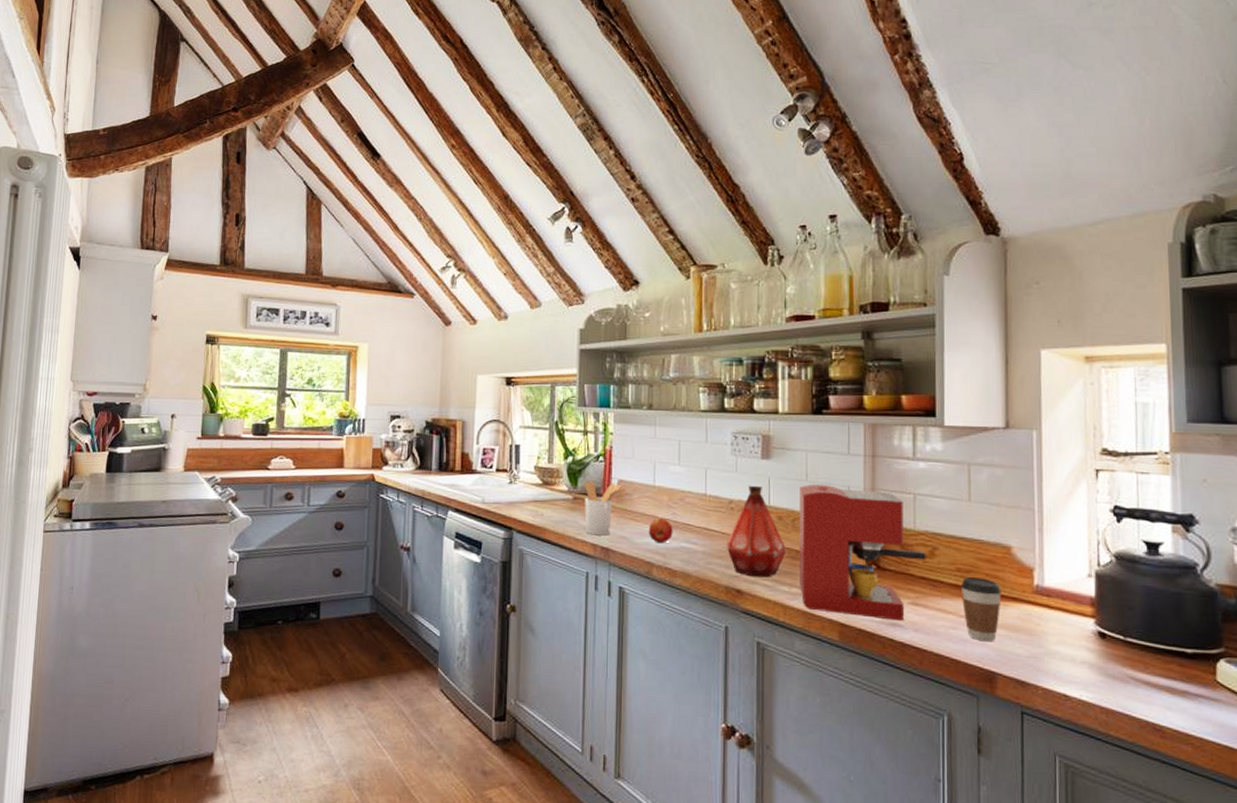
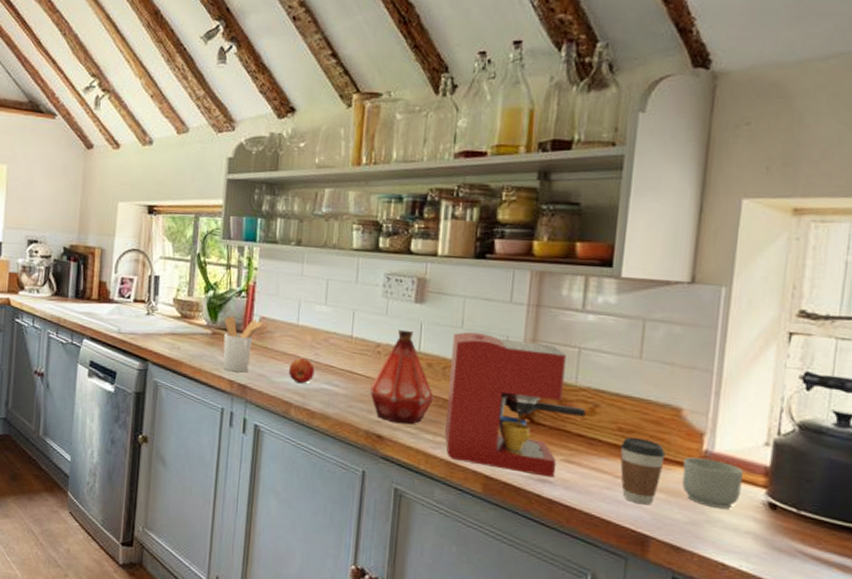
mug: none [1018,592,1073,640] -> present [682,457,744,509]

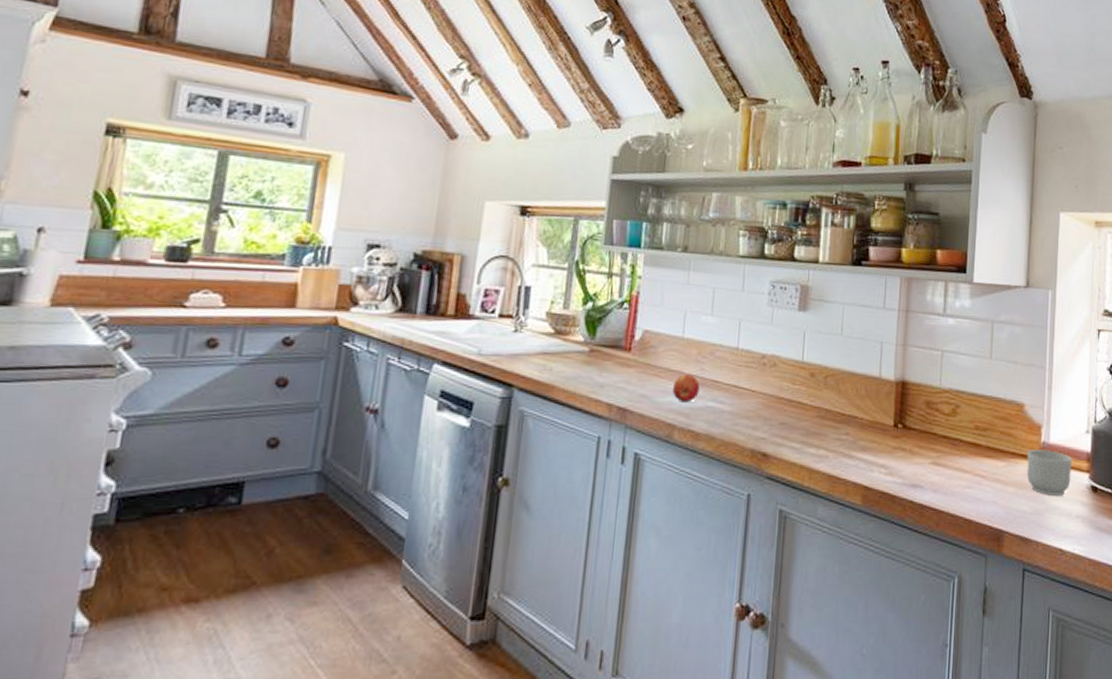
utensil holder: present [223,316,263,373] -> none [601,330,646,394]
bottle: present [370,329,435,425] -> none [756,339,818,439]
coffee maker: present [445,331,586,478] -> none [827,338,949,482]
coffee cup: present [620,437,665,505] -> none [977,435,1013,500]

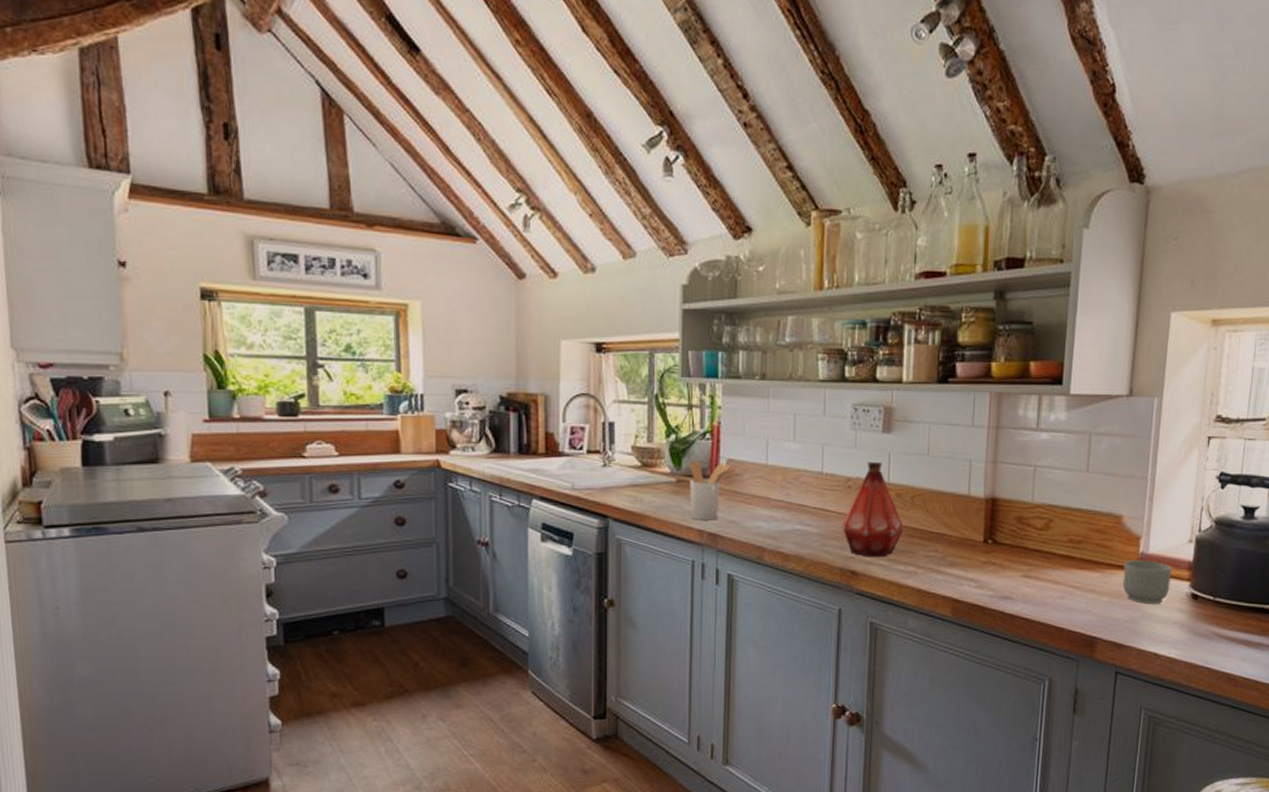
utensil holder: none [601,330,646,394] -> present [690,461,730,521]
apple: present [672,374,700,403] -> none [759,500,786,527]
bottle: none [756,339,818,439] -> present [843,461,905,557]

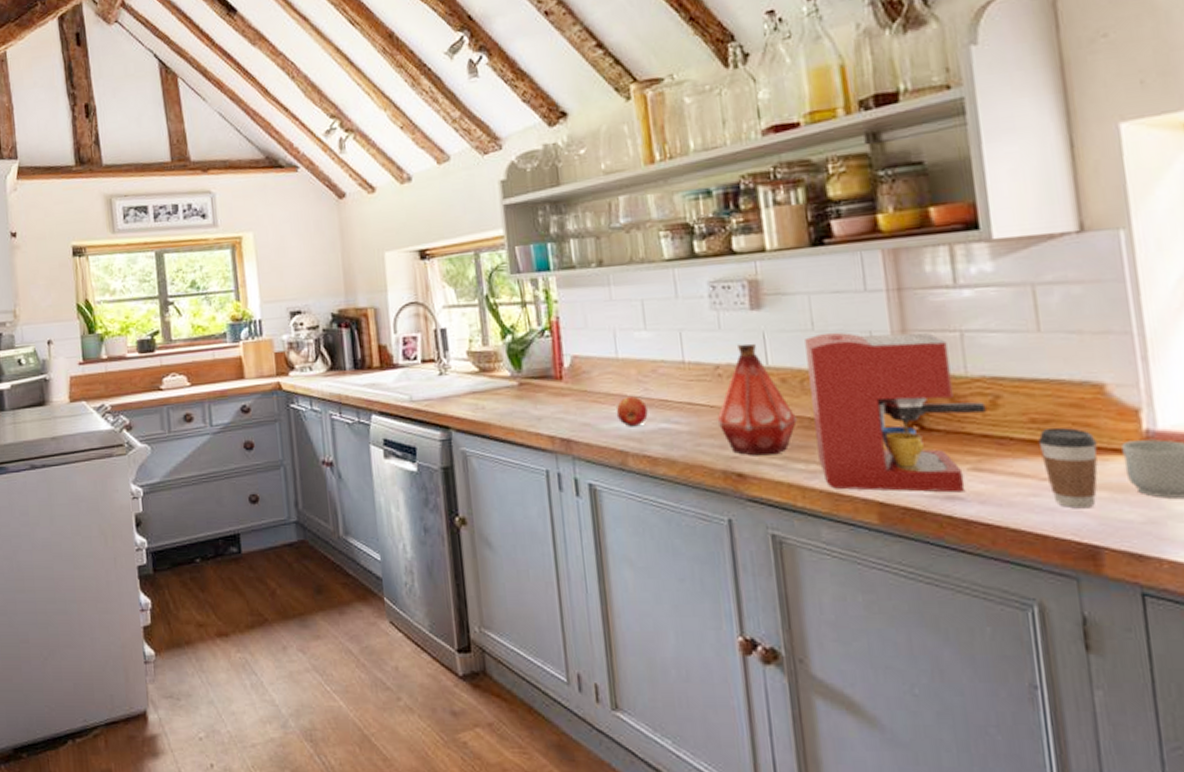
utensil holder: present [690,461,730,521] -> none [531,360,576,426]
apple: none [759,500,786,527] -> present [616,396,648,427]
coffee maker: none [916,458,1042,594] -> present [805,332,987,493]
coffee cup: none [1071,548,1109,609] -> present [1038,428,1098,509]

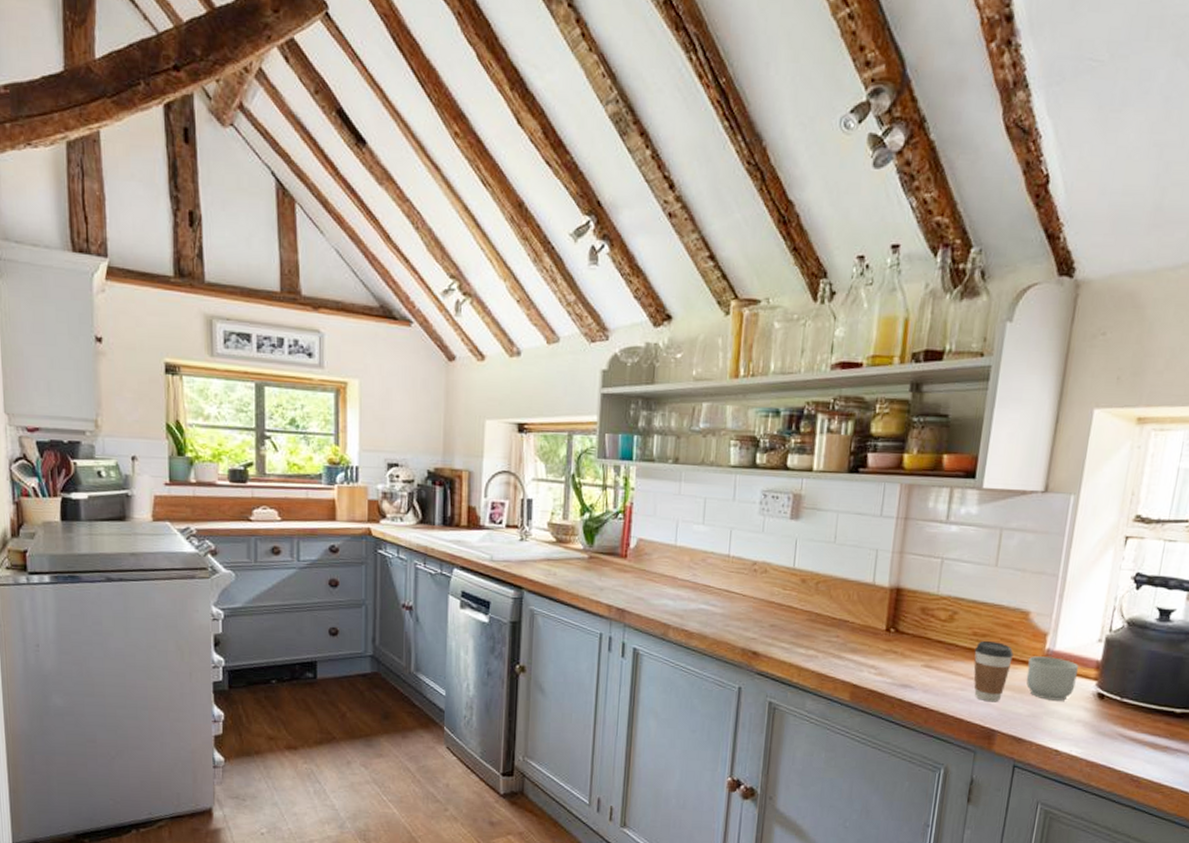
apple: present [616,396,648,427] -> none [666,579,693,605]
bottle: present [718,343,798,456] -> none [746,546,808,640]
coffee maker: present [805,332,987,493] -> none [816,546,946,682]

